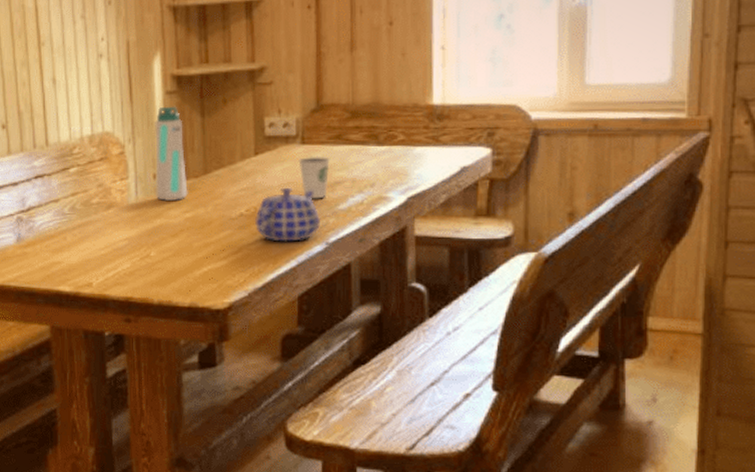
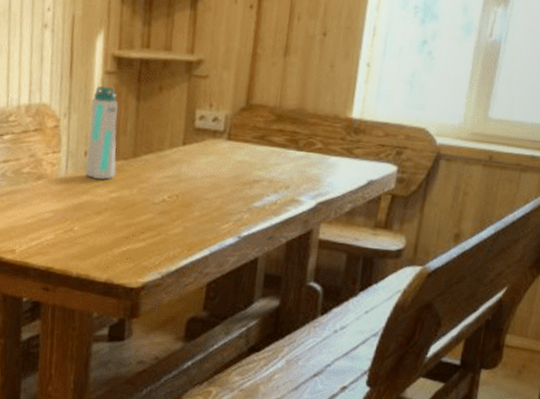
teapot: present [254,187,320,242] -> none [174,179,236,232]
dixie cup: present [298,156,330,199] -> none [222,152,252,195]

